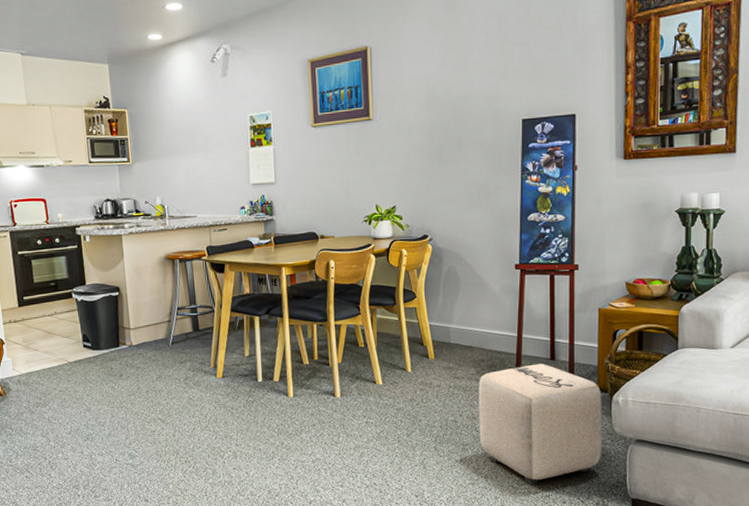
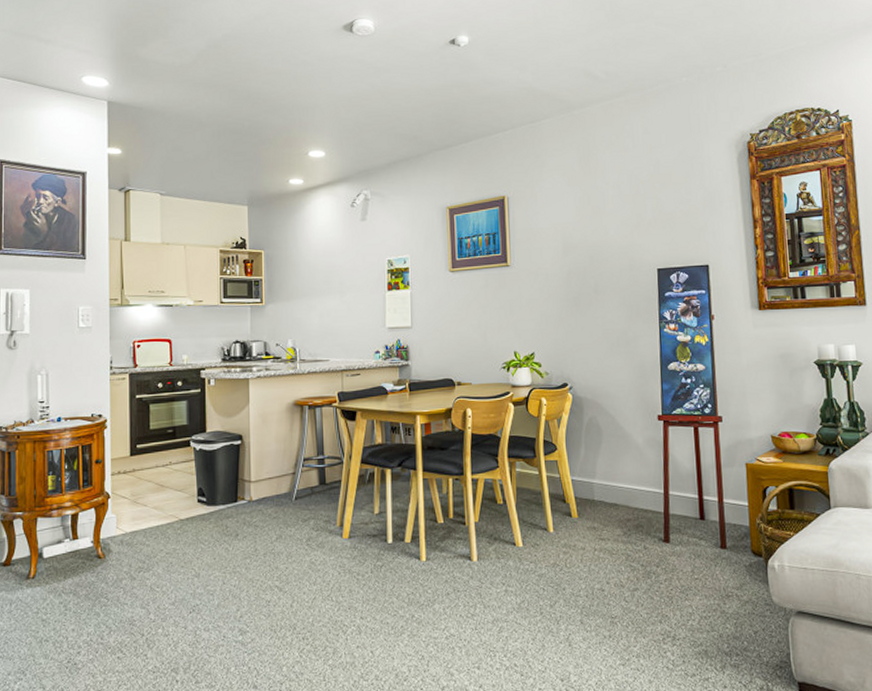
ottoman: present [478,364,602,485] -> none [625,524,761,666]

